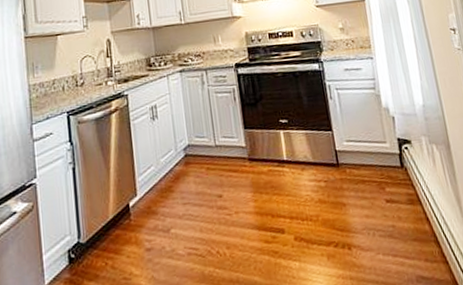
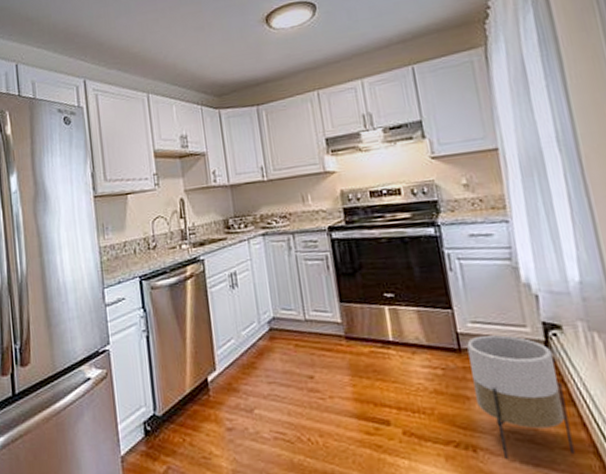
planter: none [343,150,421,253] -> present [467,335,575,459]

